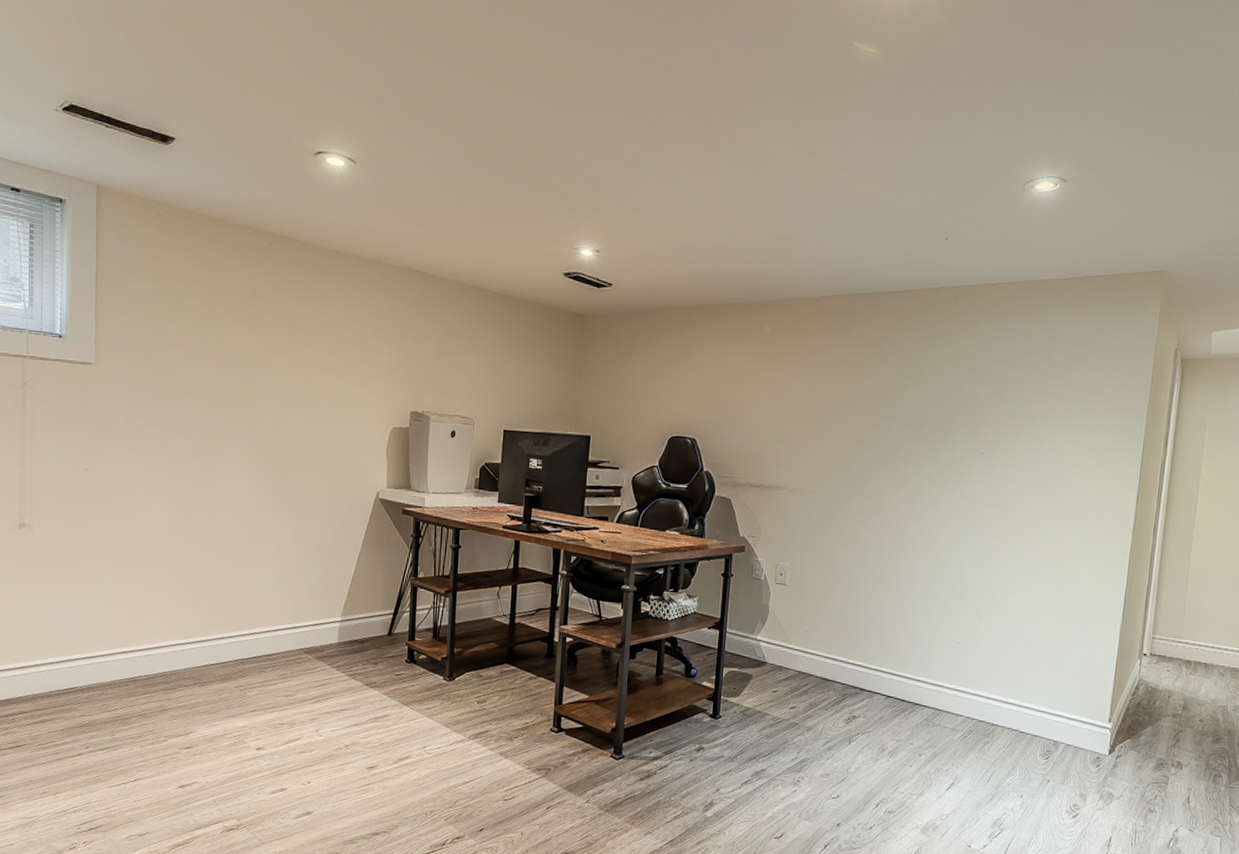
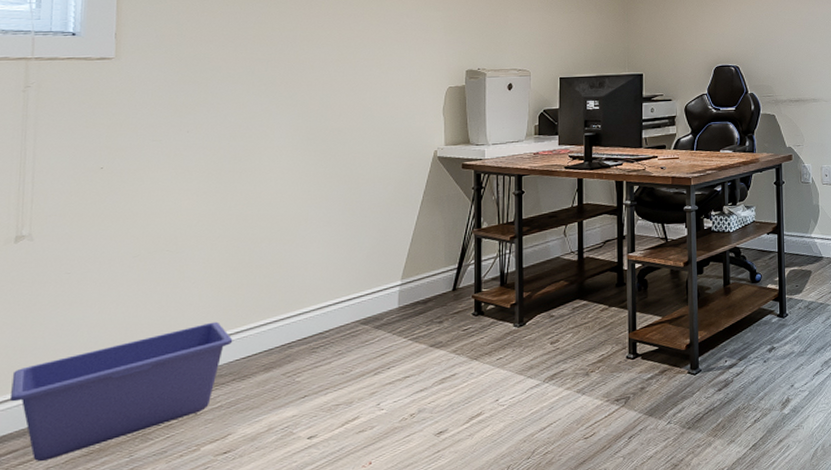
storage bin: none [19,628,195,726] -> present [9,321,233,462]

